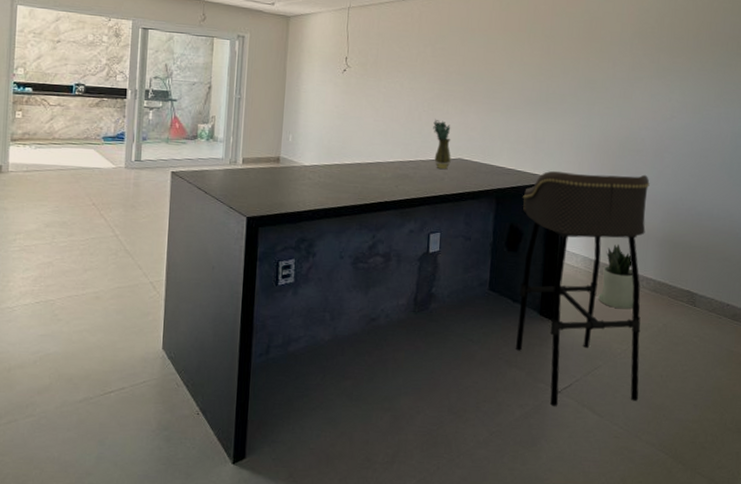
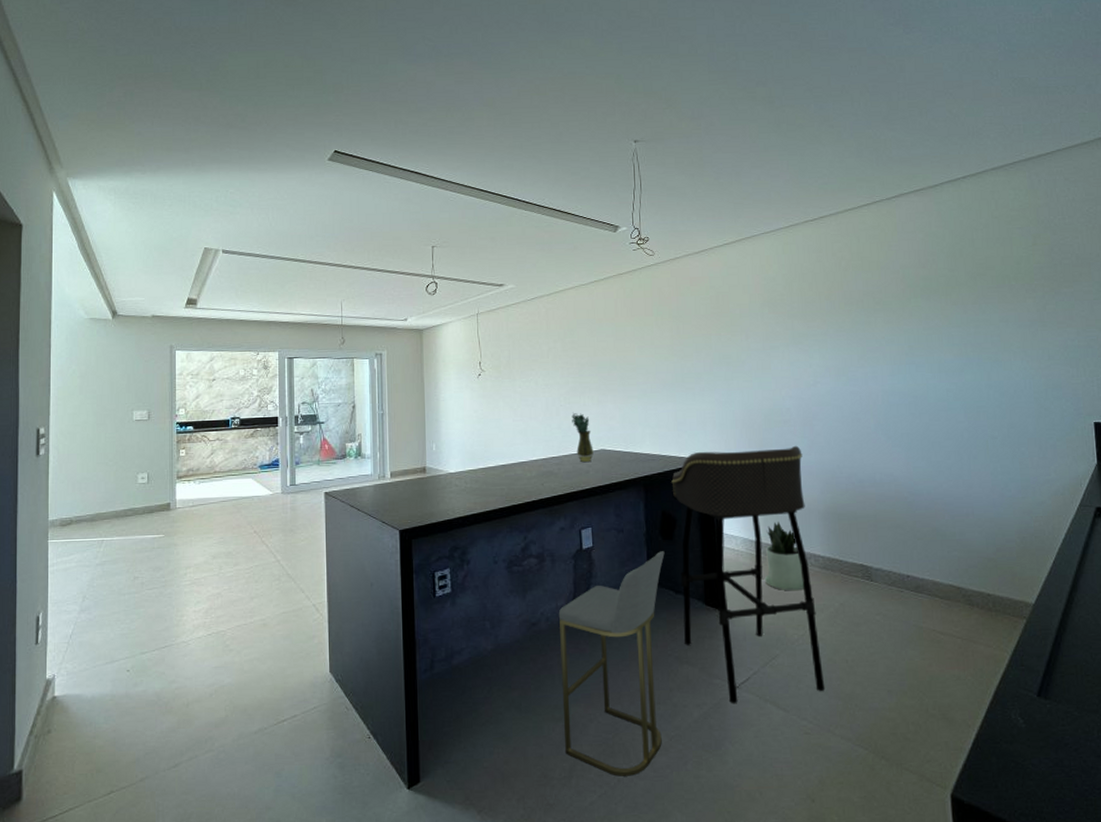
bar stool: none [390,261,508,465] -> present [558,551,665,776]

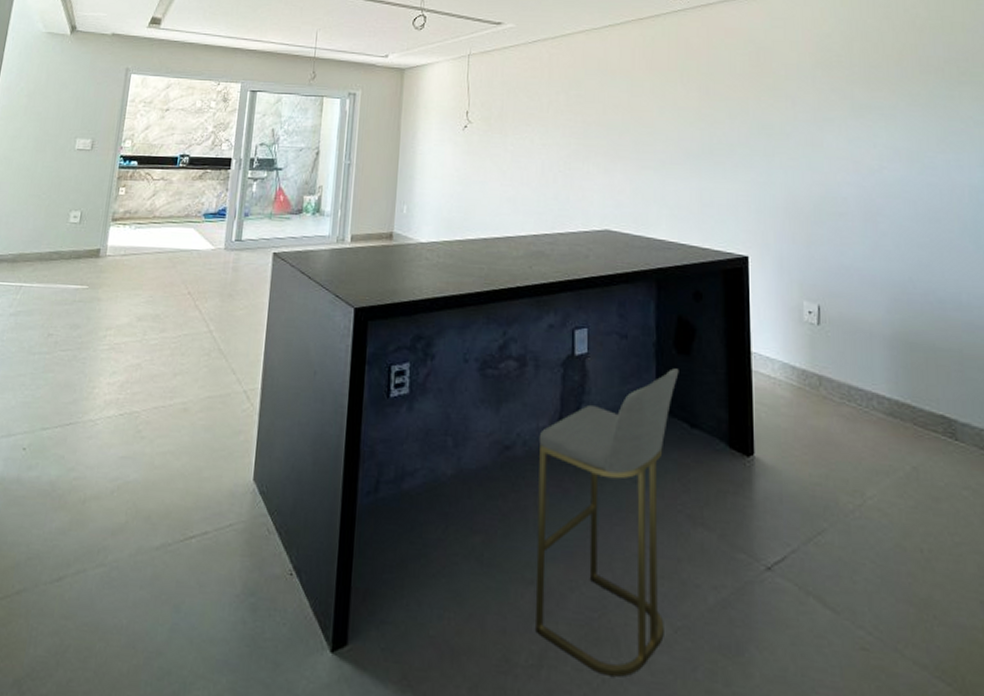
vase: present [572,412,594,462] -> none [571,180,596,244]
bar stool: present [671,445,825,703] -> none [691,243,891,591]
planter: present [764,521,804,591] -> none [809,344,862,442]

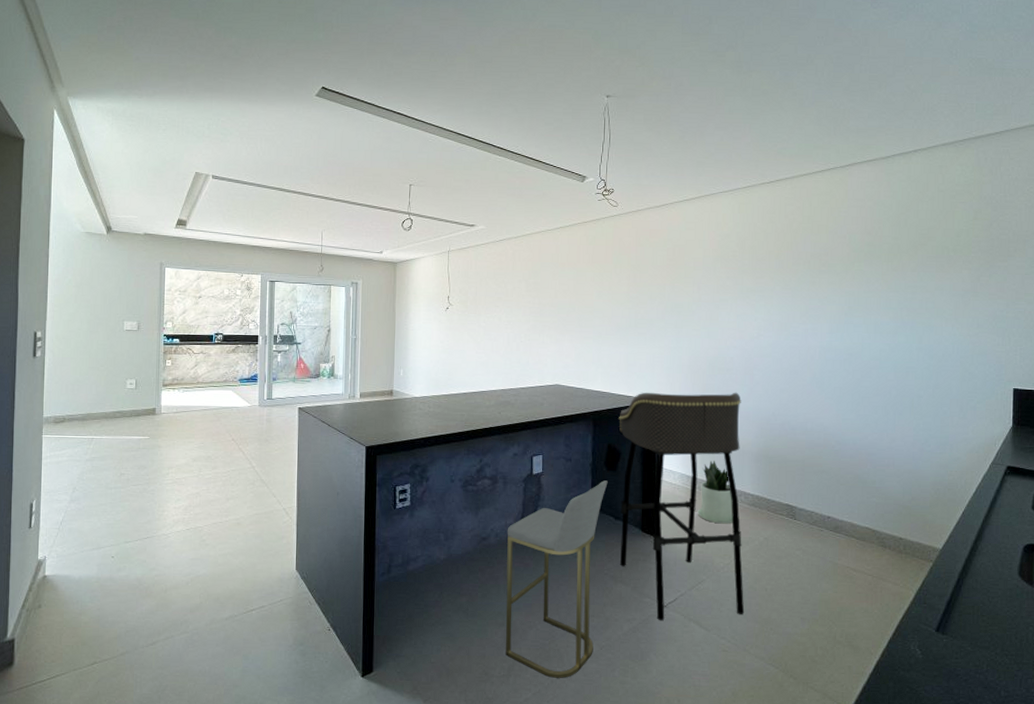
bar stool: none [691,243,891,591] -> present [619,392,745,620]
planter: none [809,344,862,442] -> present [697,460,734,524]

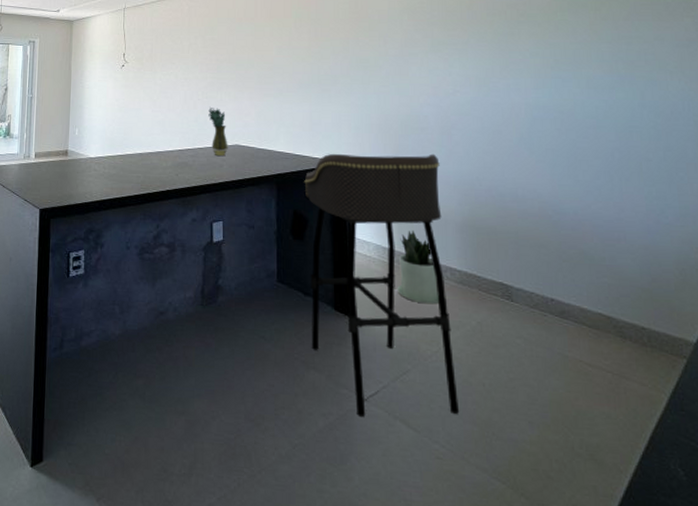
bar stool: present [505,480,608,678] -> none [186,251,295,481]
vase: none [530,348,549,395] -> present [208,106,228,156]

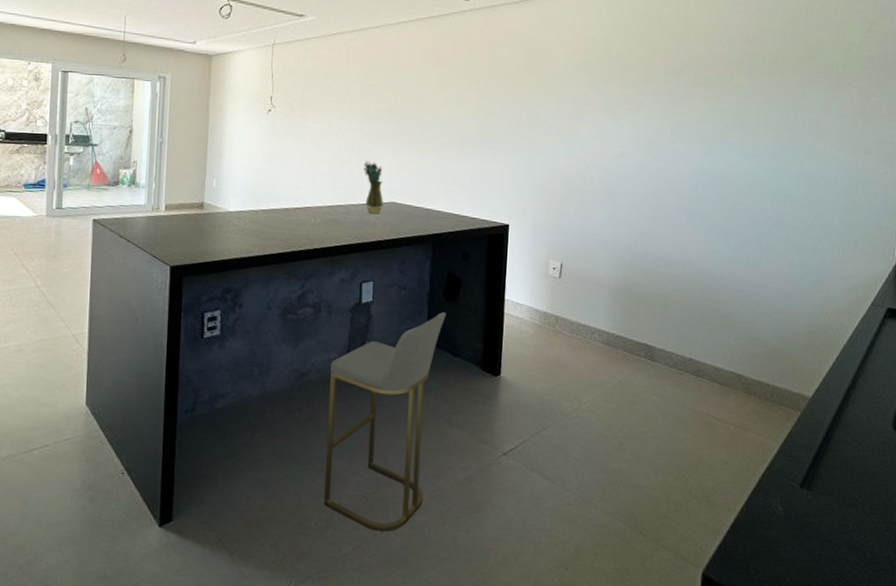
bar stool: none [186,251,295,481] -> present [324,312,447,531]
bar stool: present [304,153,460,417] -> none [457,214,600,469]
planter: present [396,230,439,304] -> none [545,292,588,364]

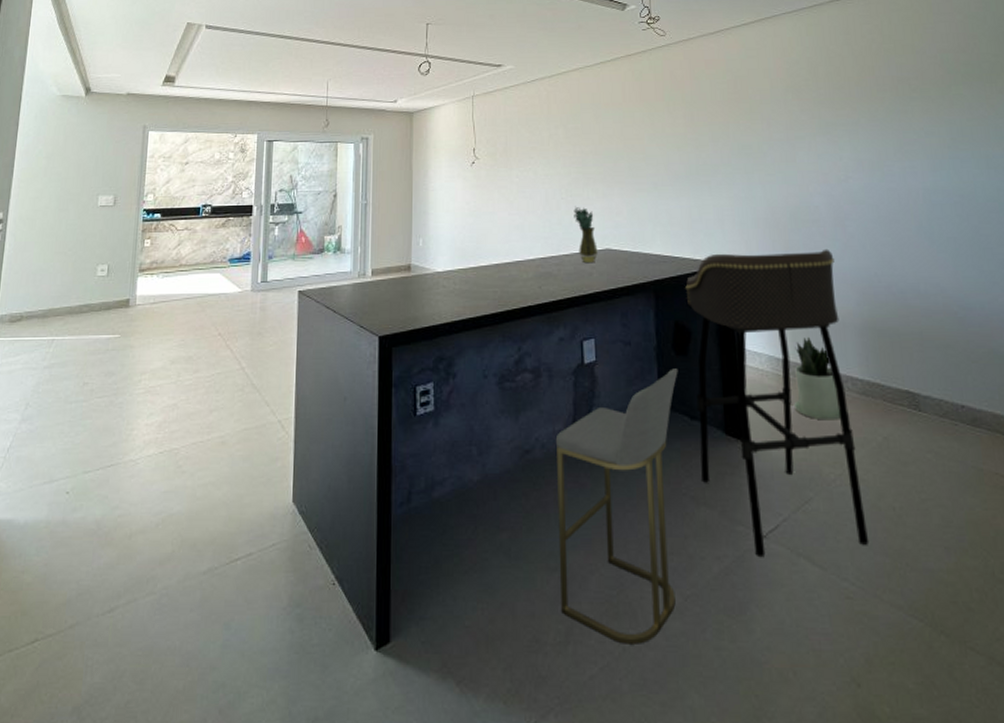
bar stool: none [457,214,600,469] -> present [685,249,870,556]
planter: none [545,292,588,364] -> present [793,336,840,421]

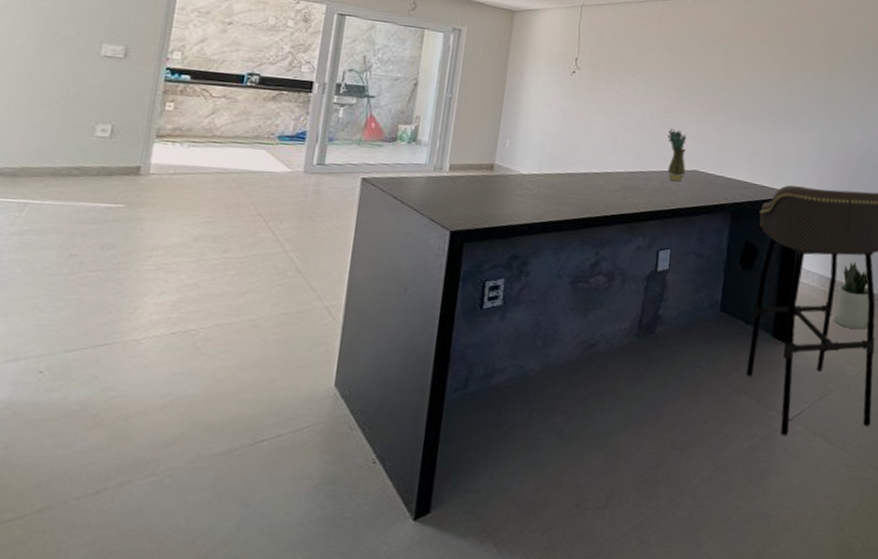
bar stool: present [555,368,678,644] -> none [604,280,742,507]

